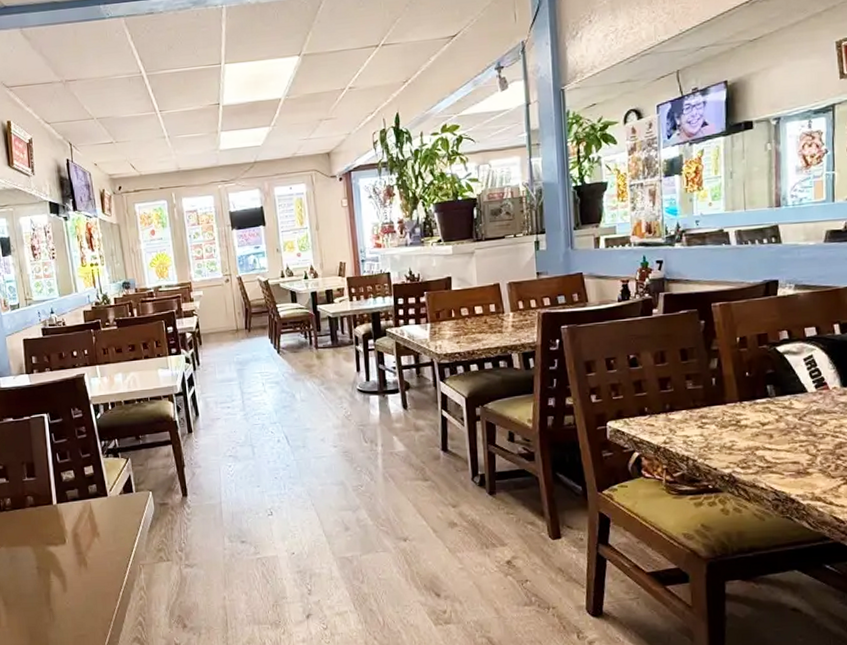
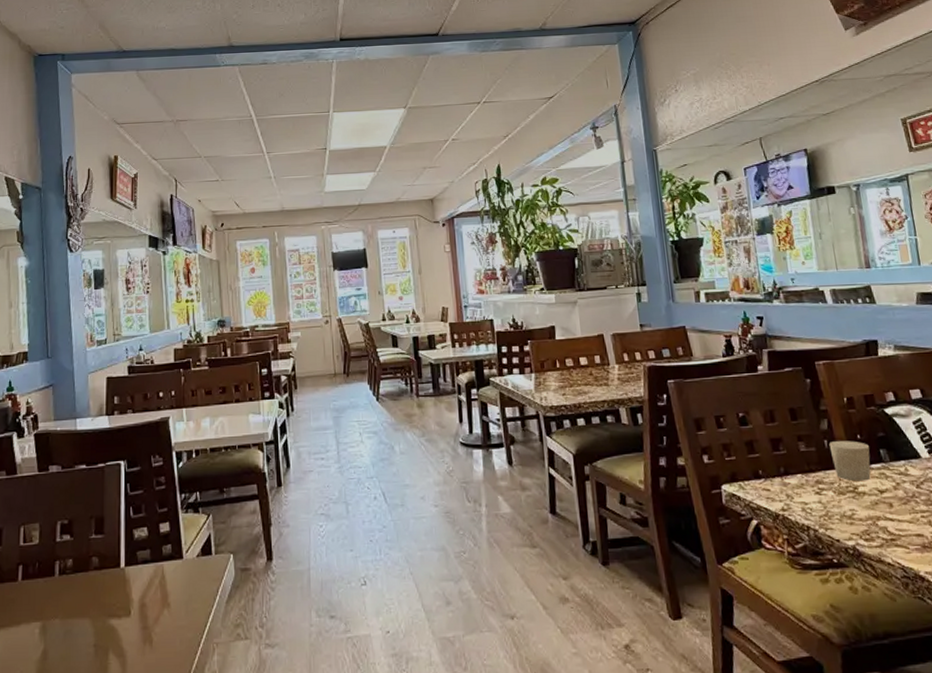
candle: none [716,378,757,416] -> present [828,441,871,482]

